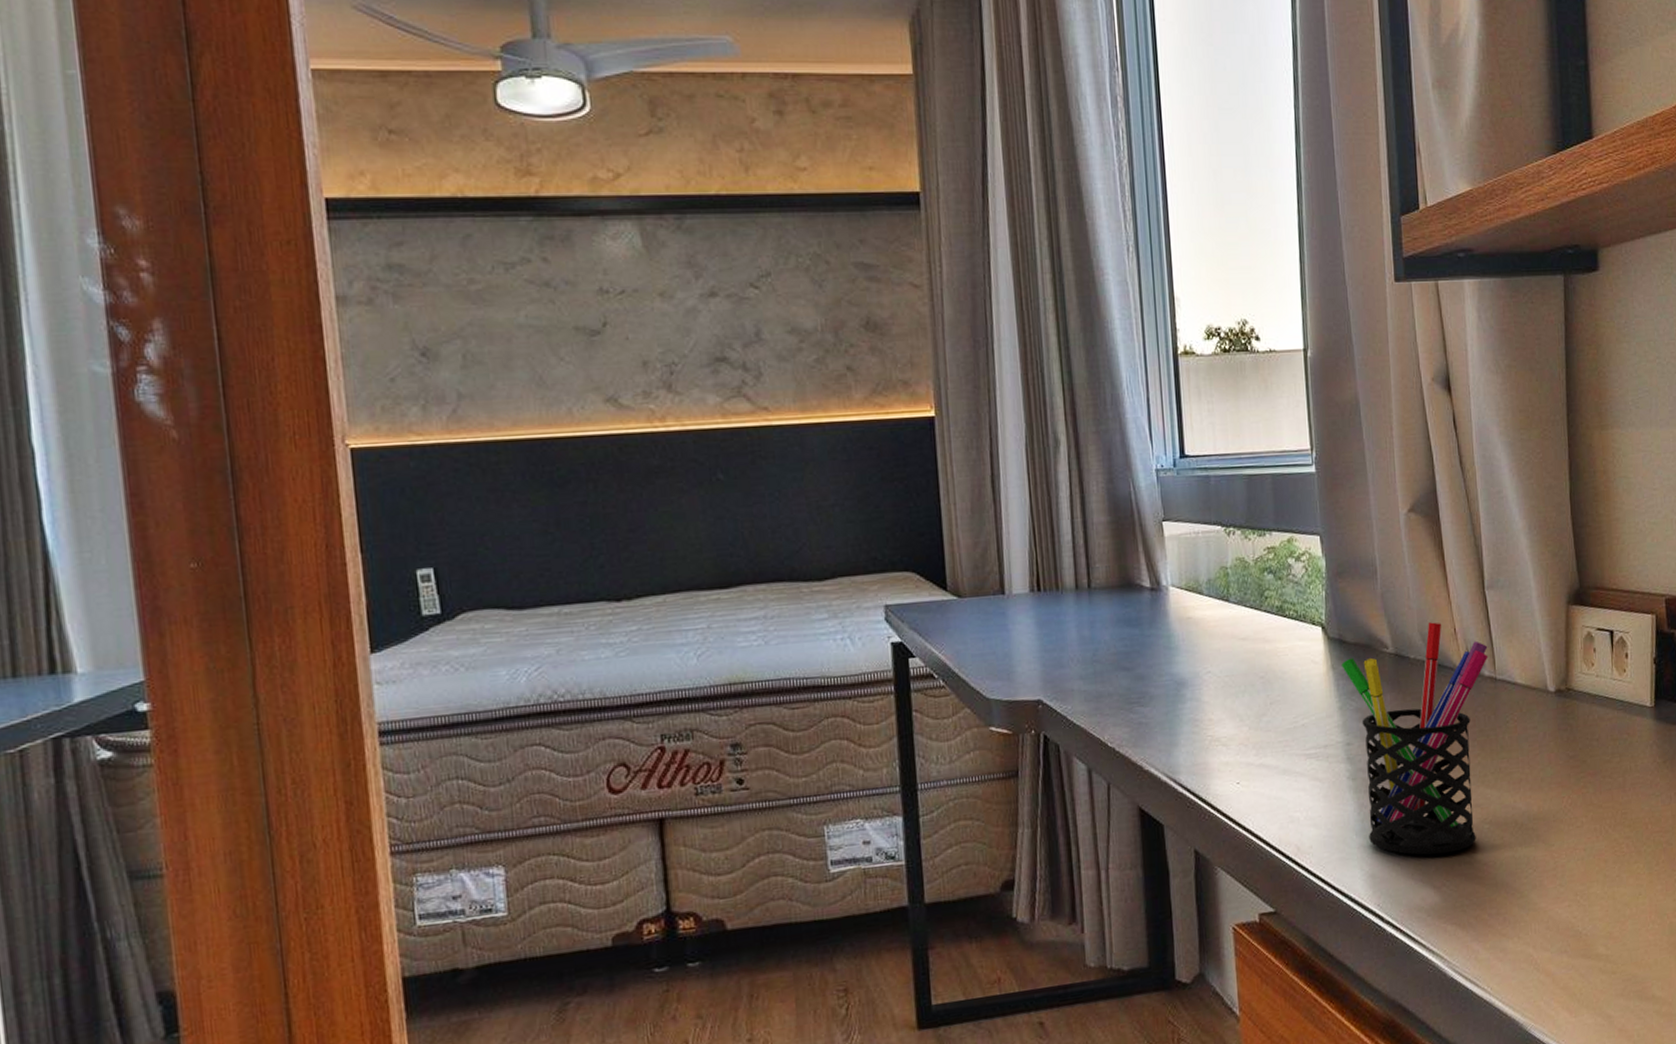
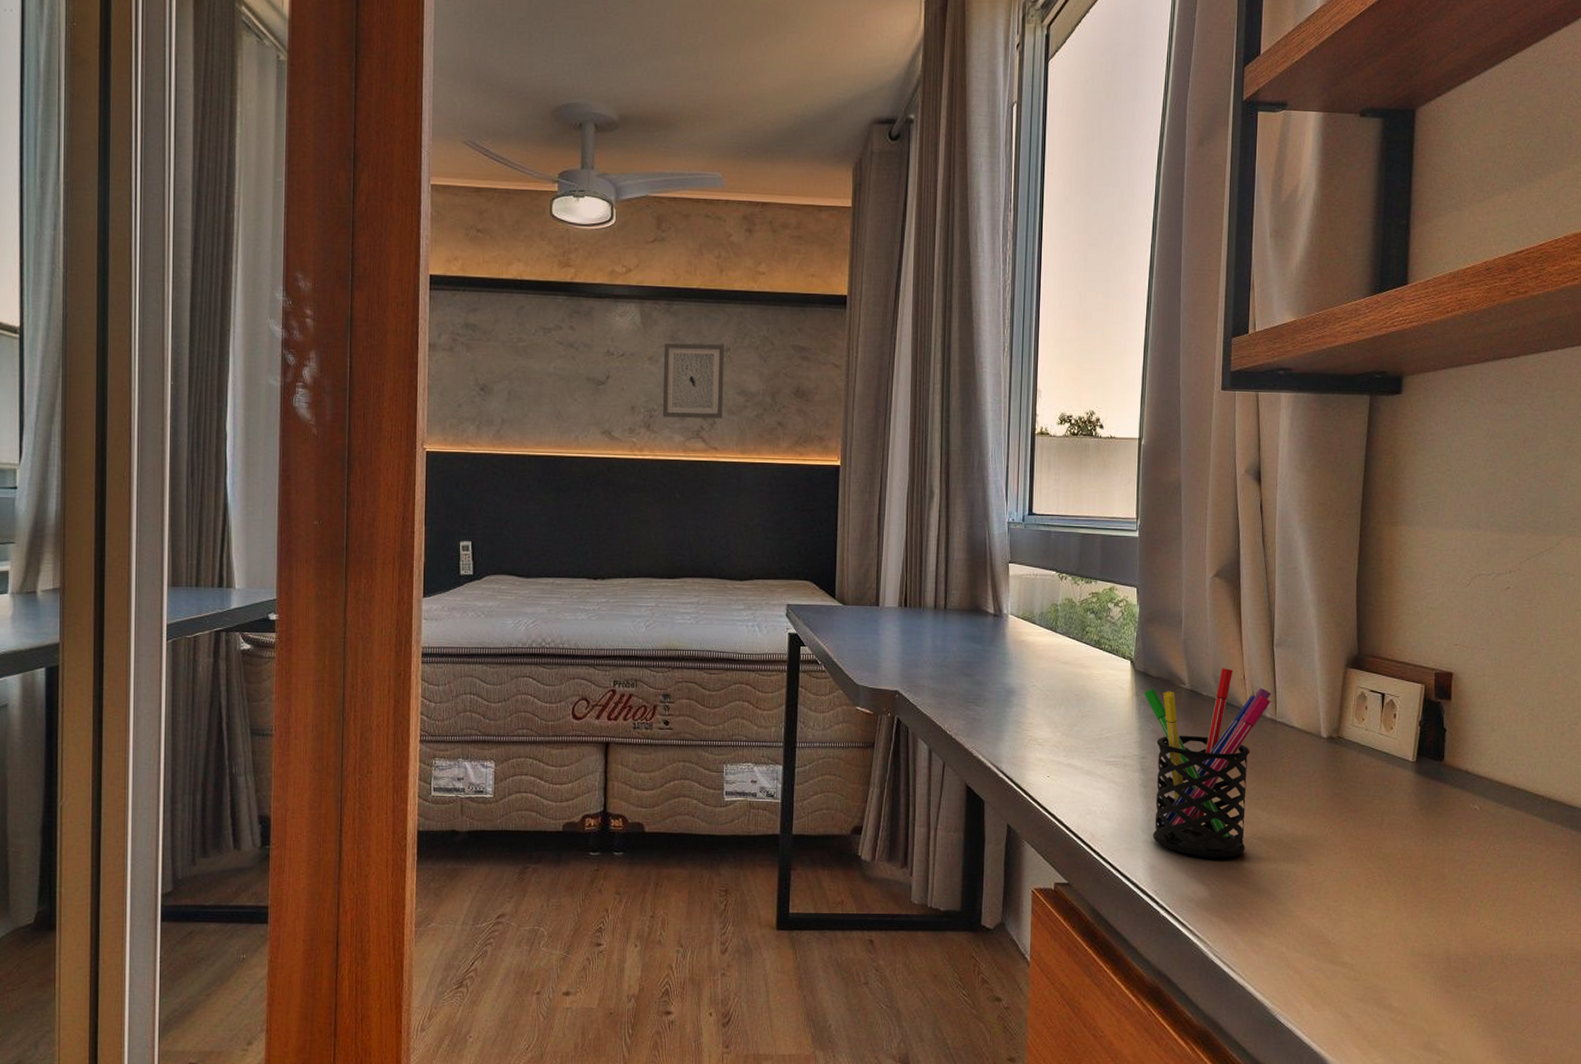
wall art: none [678,269,771,374] -> present [662,343,725,419]

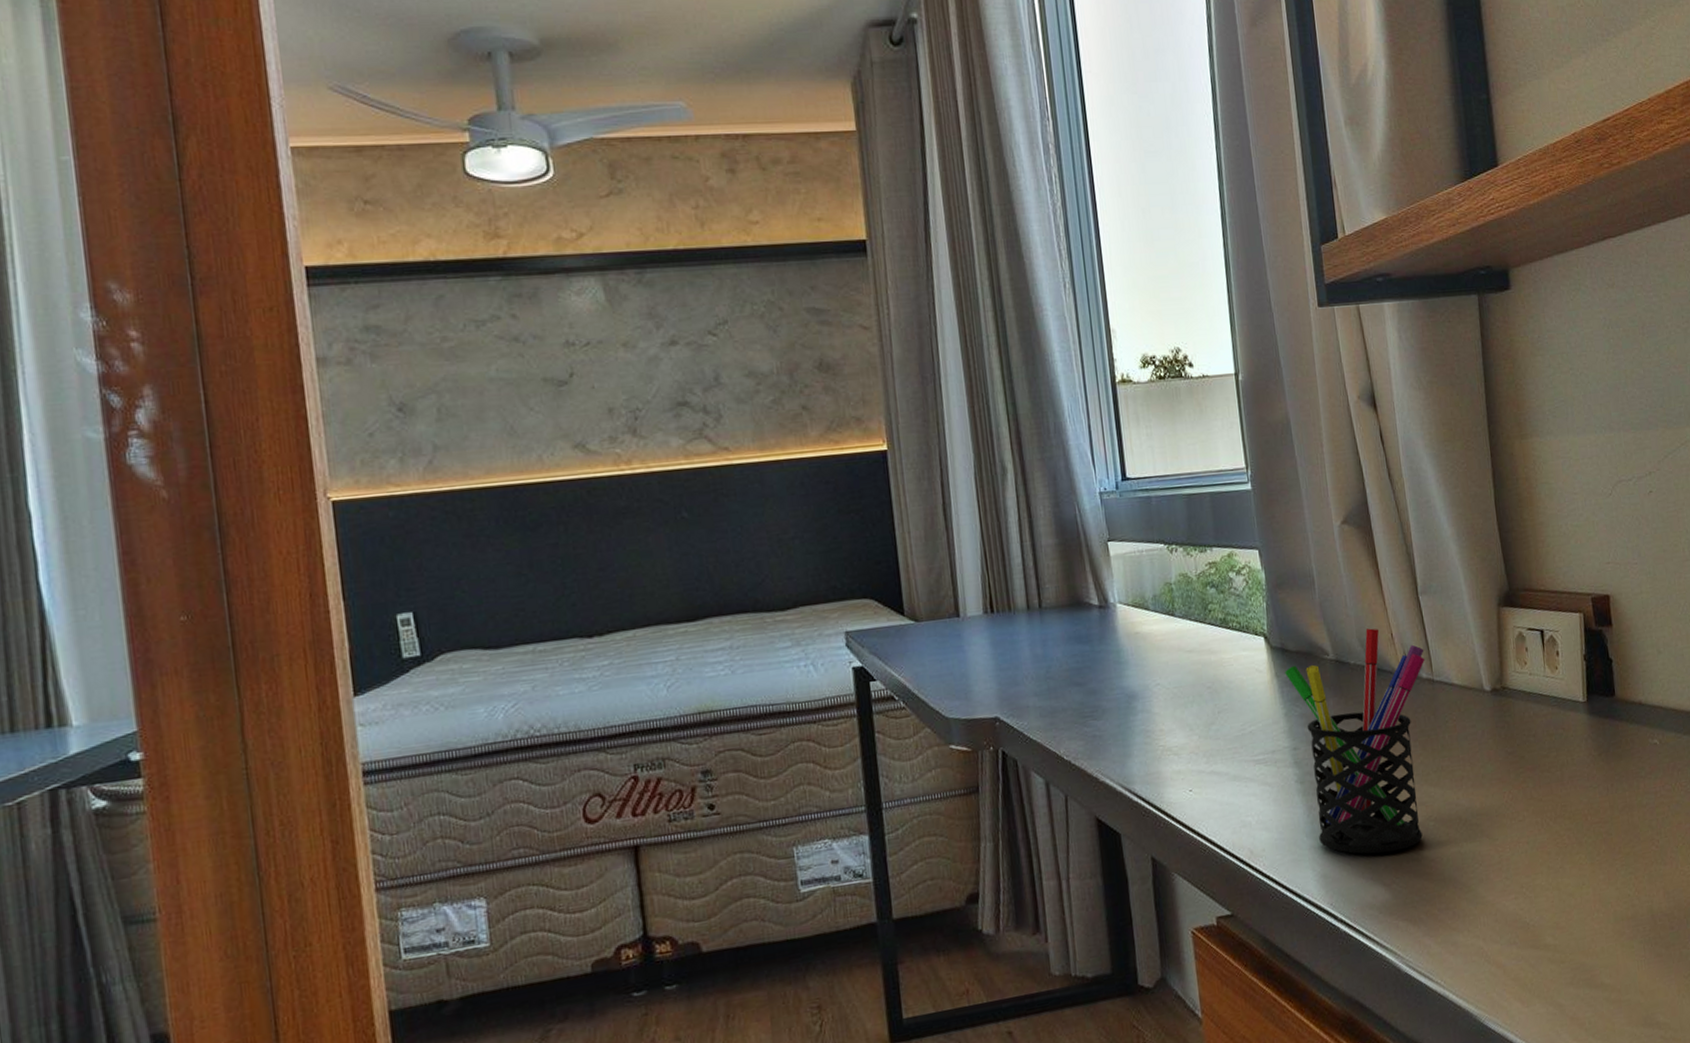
wall art: present [662,343,725,419] -> none [640,317,730,418]

